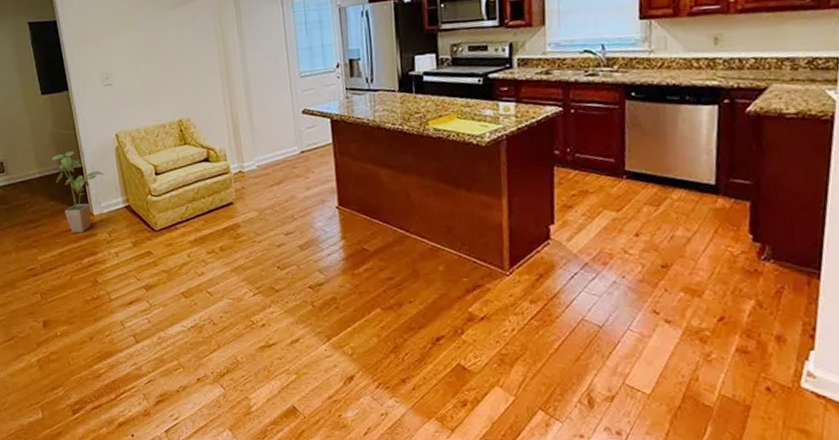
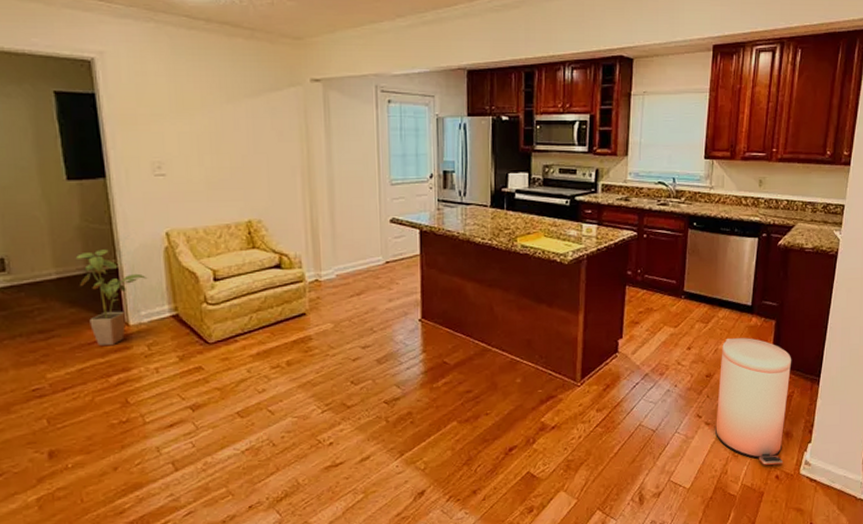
pedal bin: none [678,222,778,375] -> present [716,338,792,466]

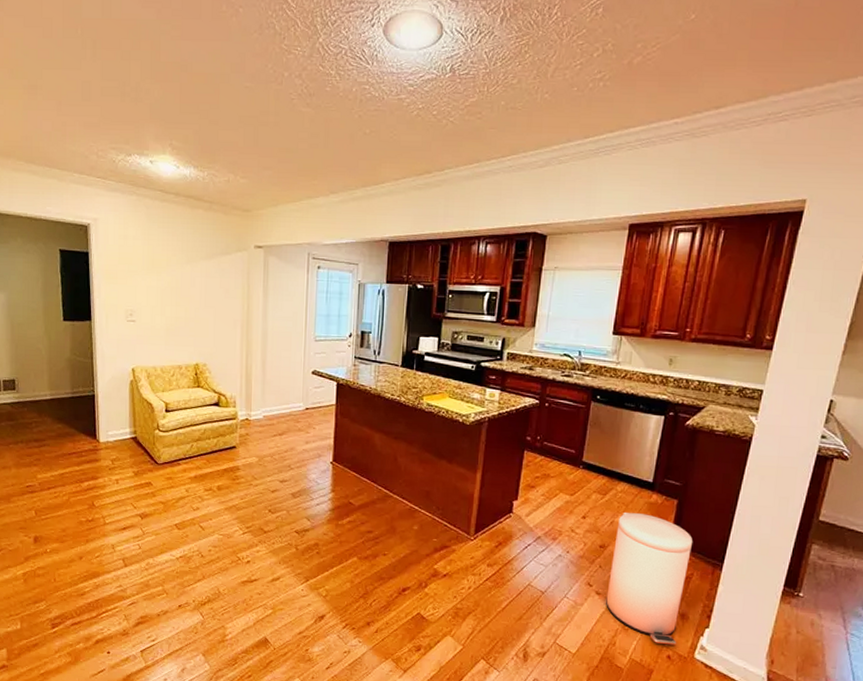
house plant: present [75,249,148,346] -> none [64,378,116,458]

